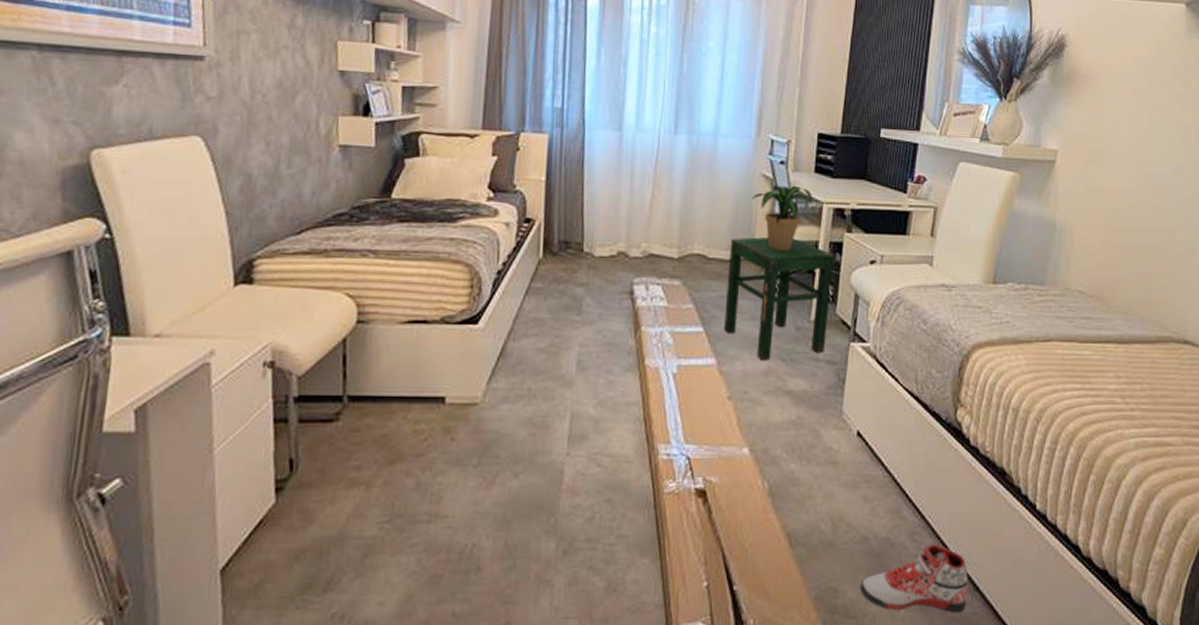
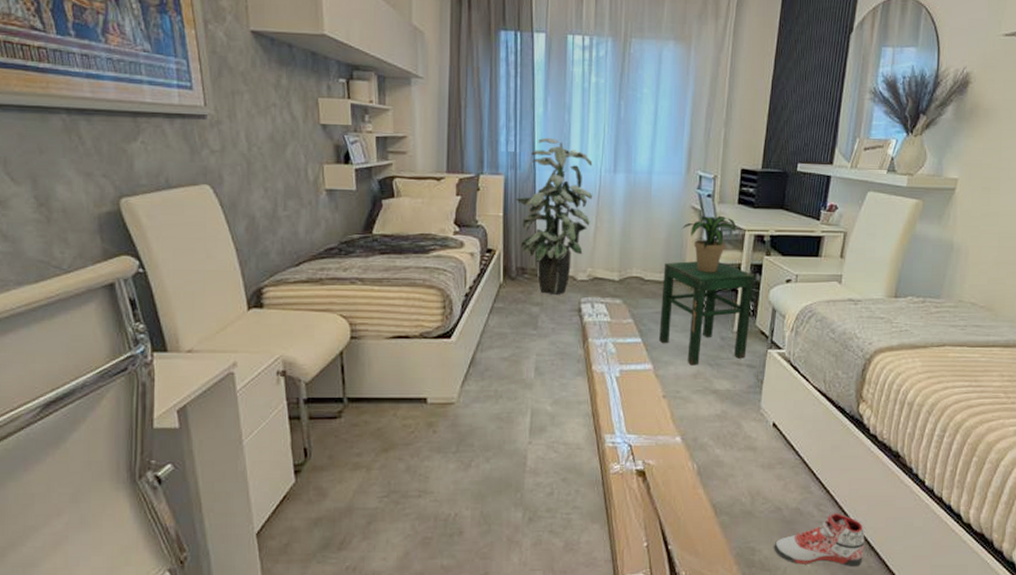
indoor plant: none [560,92,651,273] -> present [515,137,593,294]

